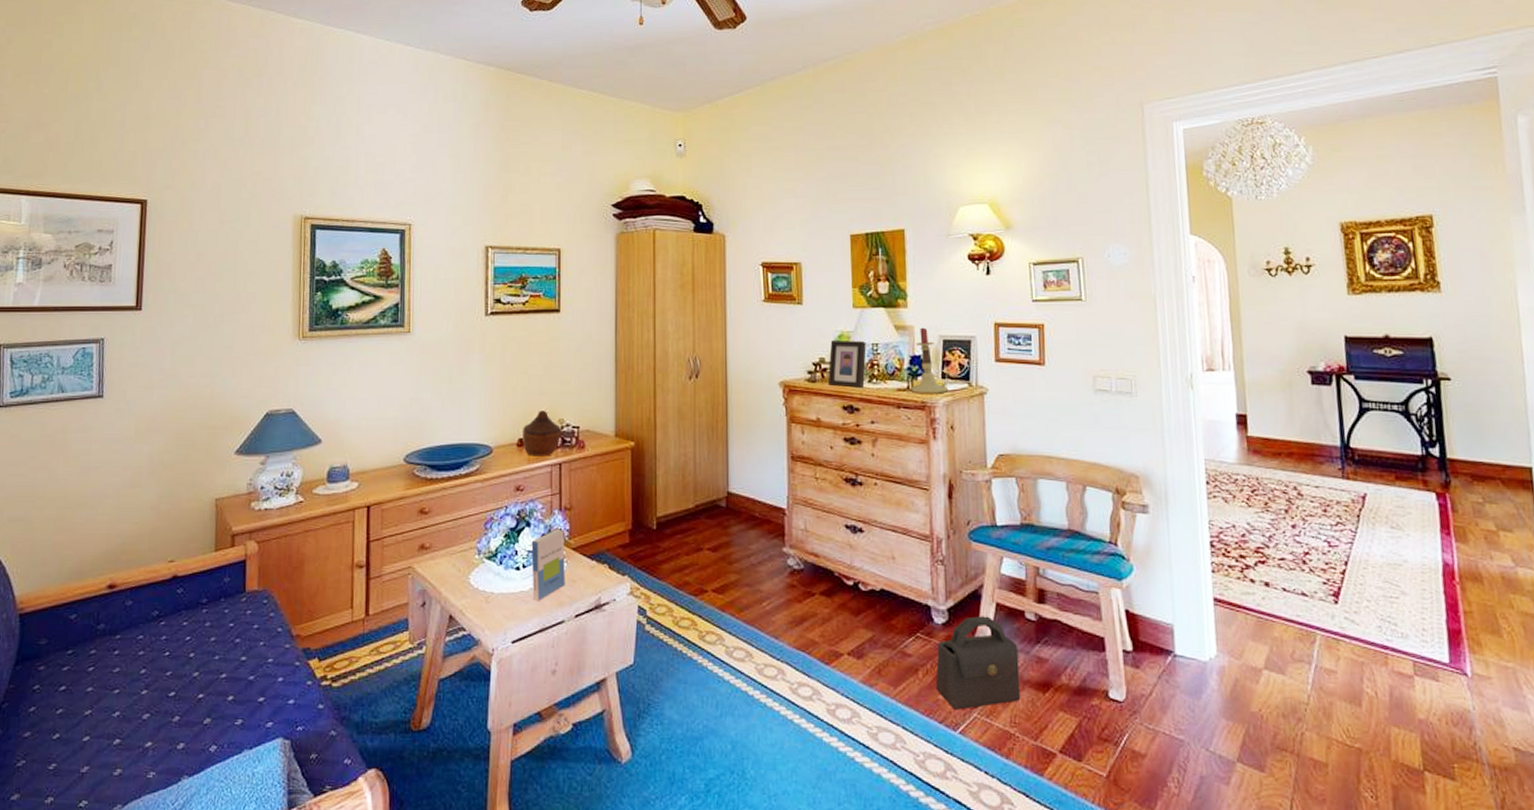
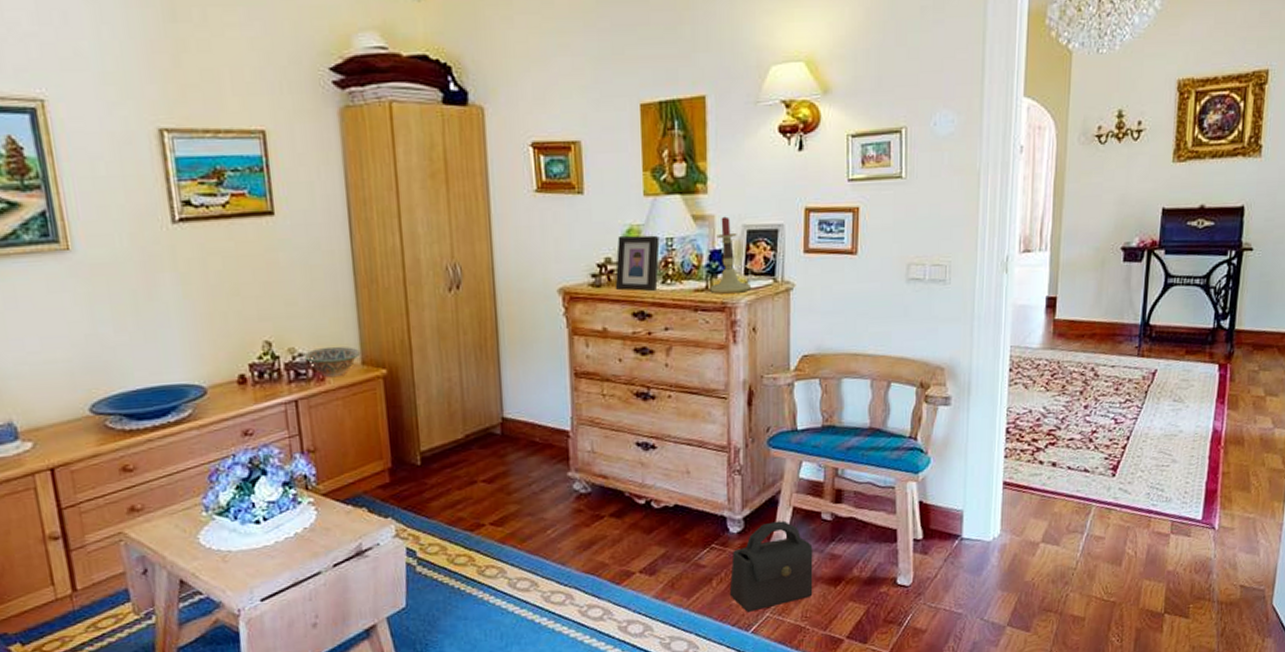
woven basket: present [521,410,562,456] -> none [242,339,294,395]
book: present [531,529,565,601] -> none [270,474,318,555]
decorative bowl: none [570,420,615,446] -> present [304,346,361,378]

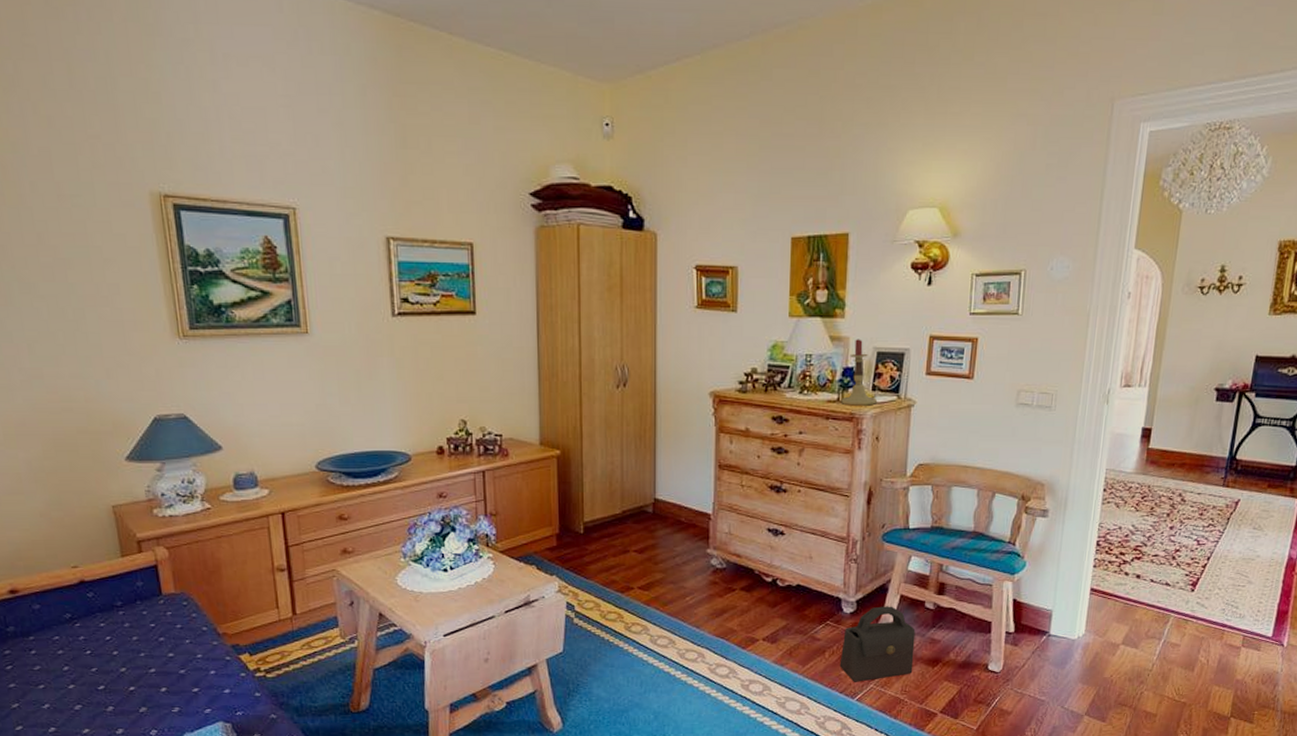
decorative bowl: present [304,346,361,378] -> none [492,428,540,454]
picture frame: present [616,235,660,292] -> none [760,349,800,400]

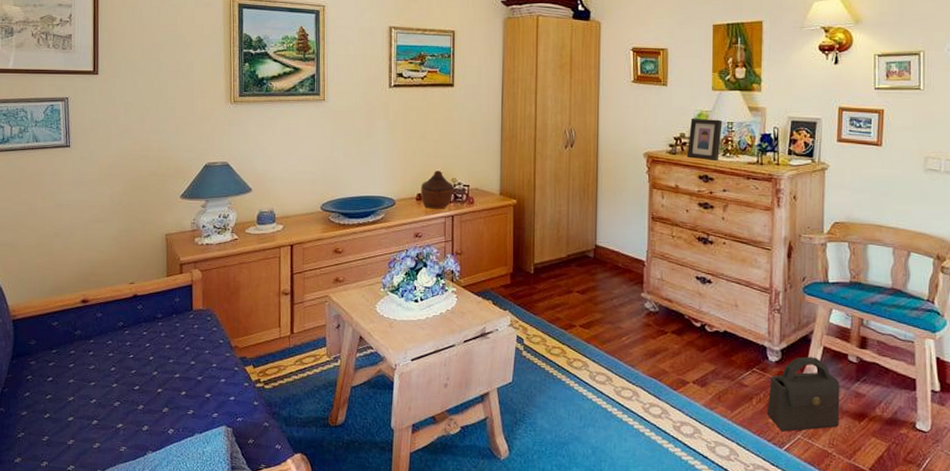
woven basket: none [441,418,484,464] -> present [420,170,455,209]
picture frame: none [760,349,800,400] -> present [687,118,722,162]
candlestick: present [841,339,877,406] -> none [760,109,793,168]

